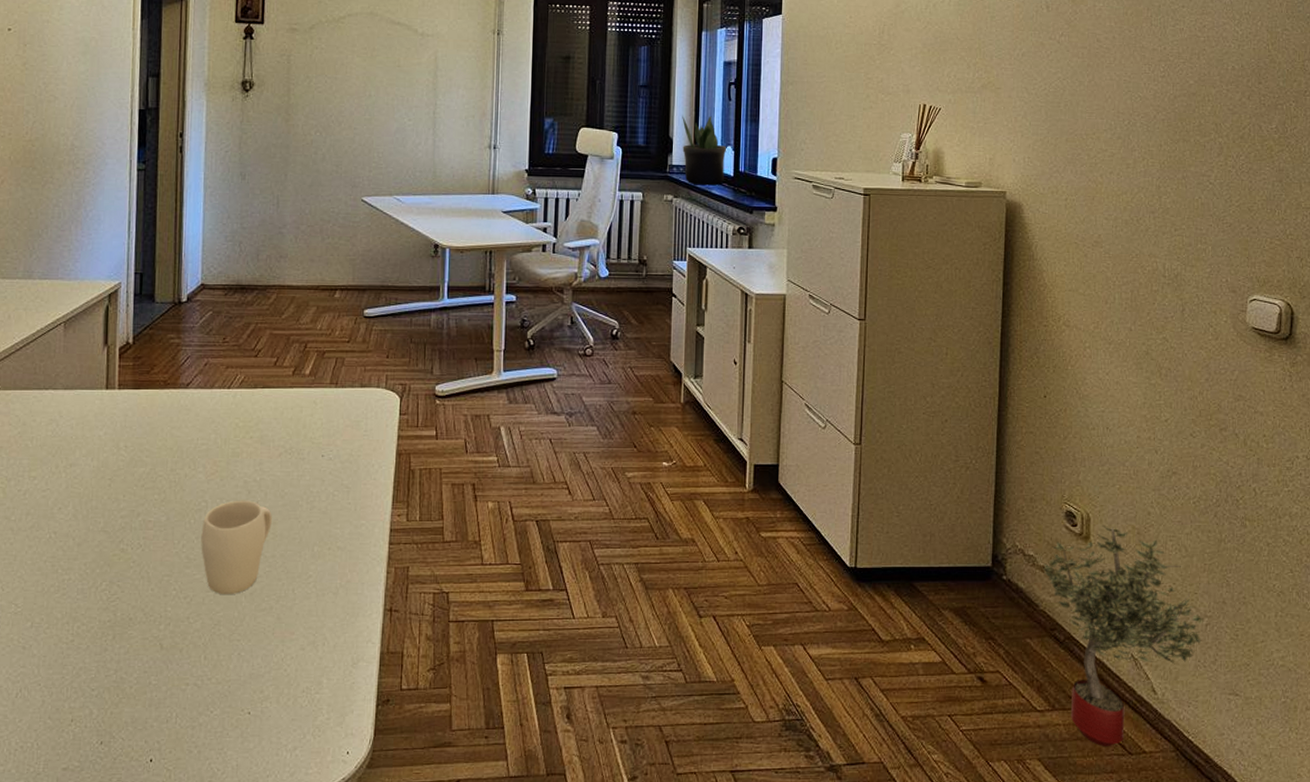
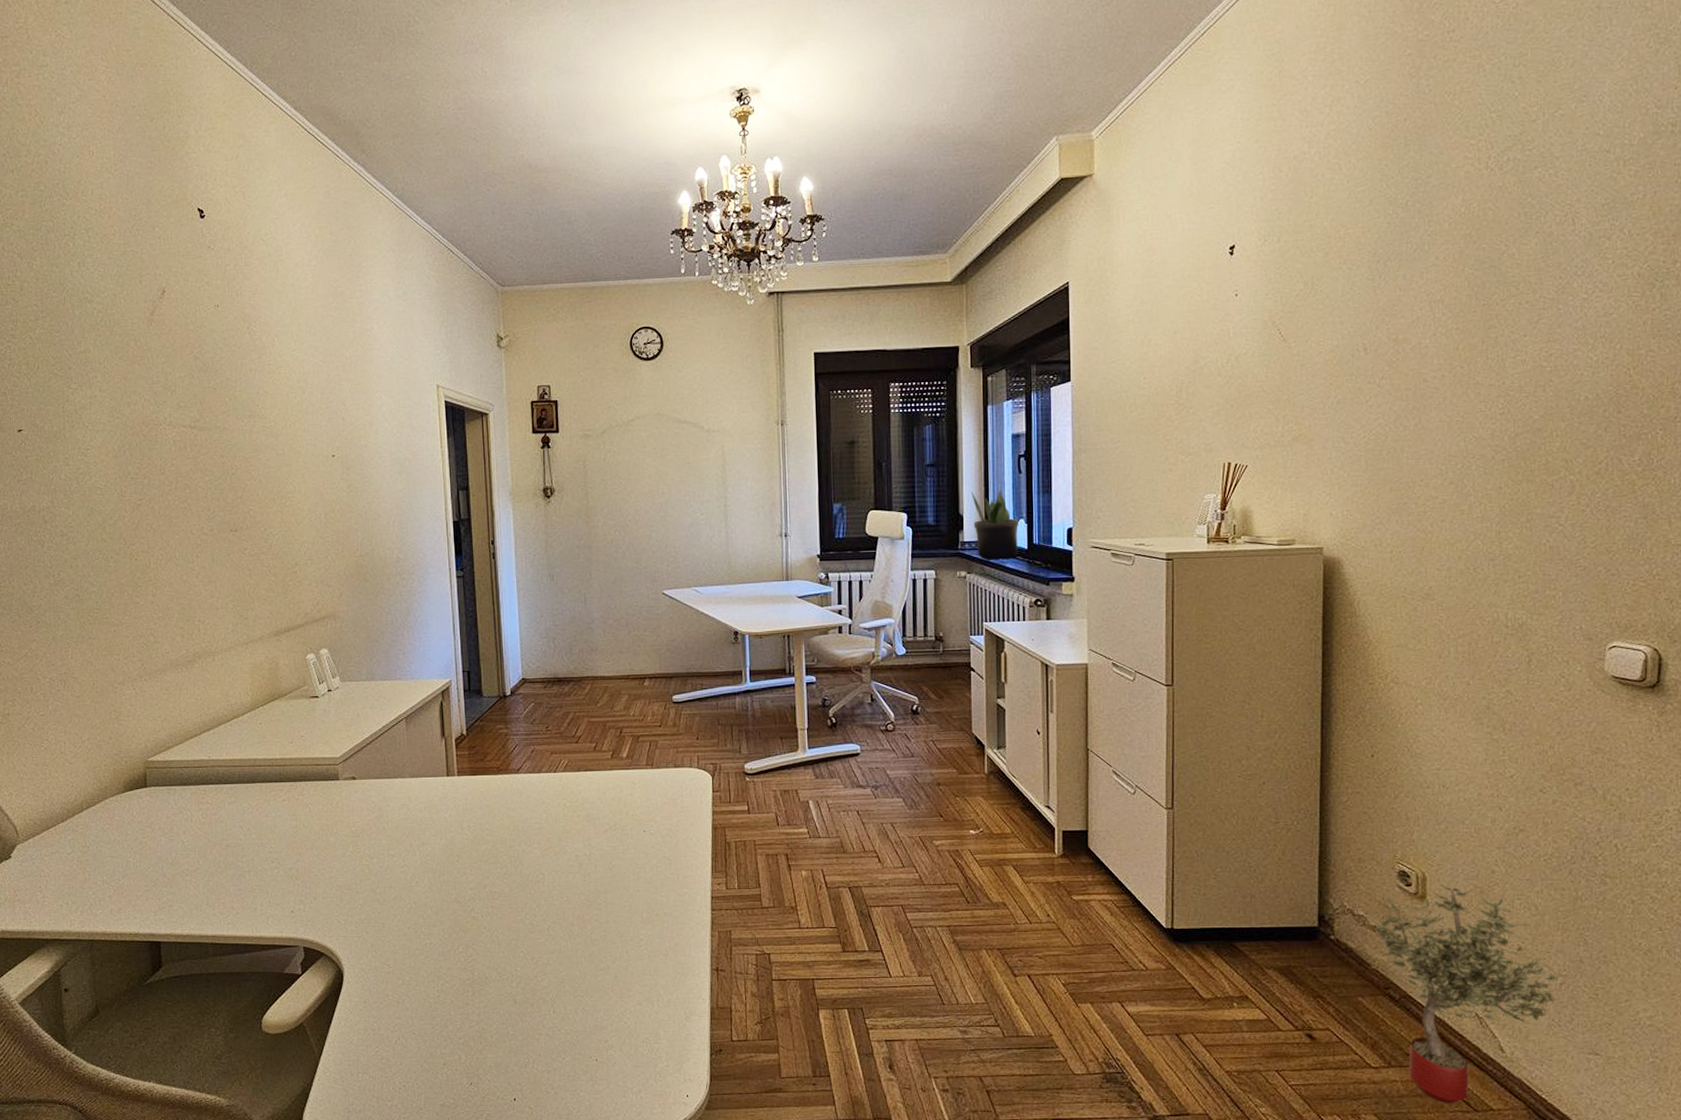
mug: present [201,500,272,594] -> none [541,872,603,956]

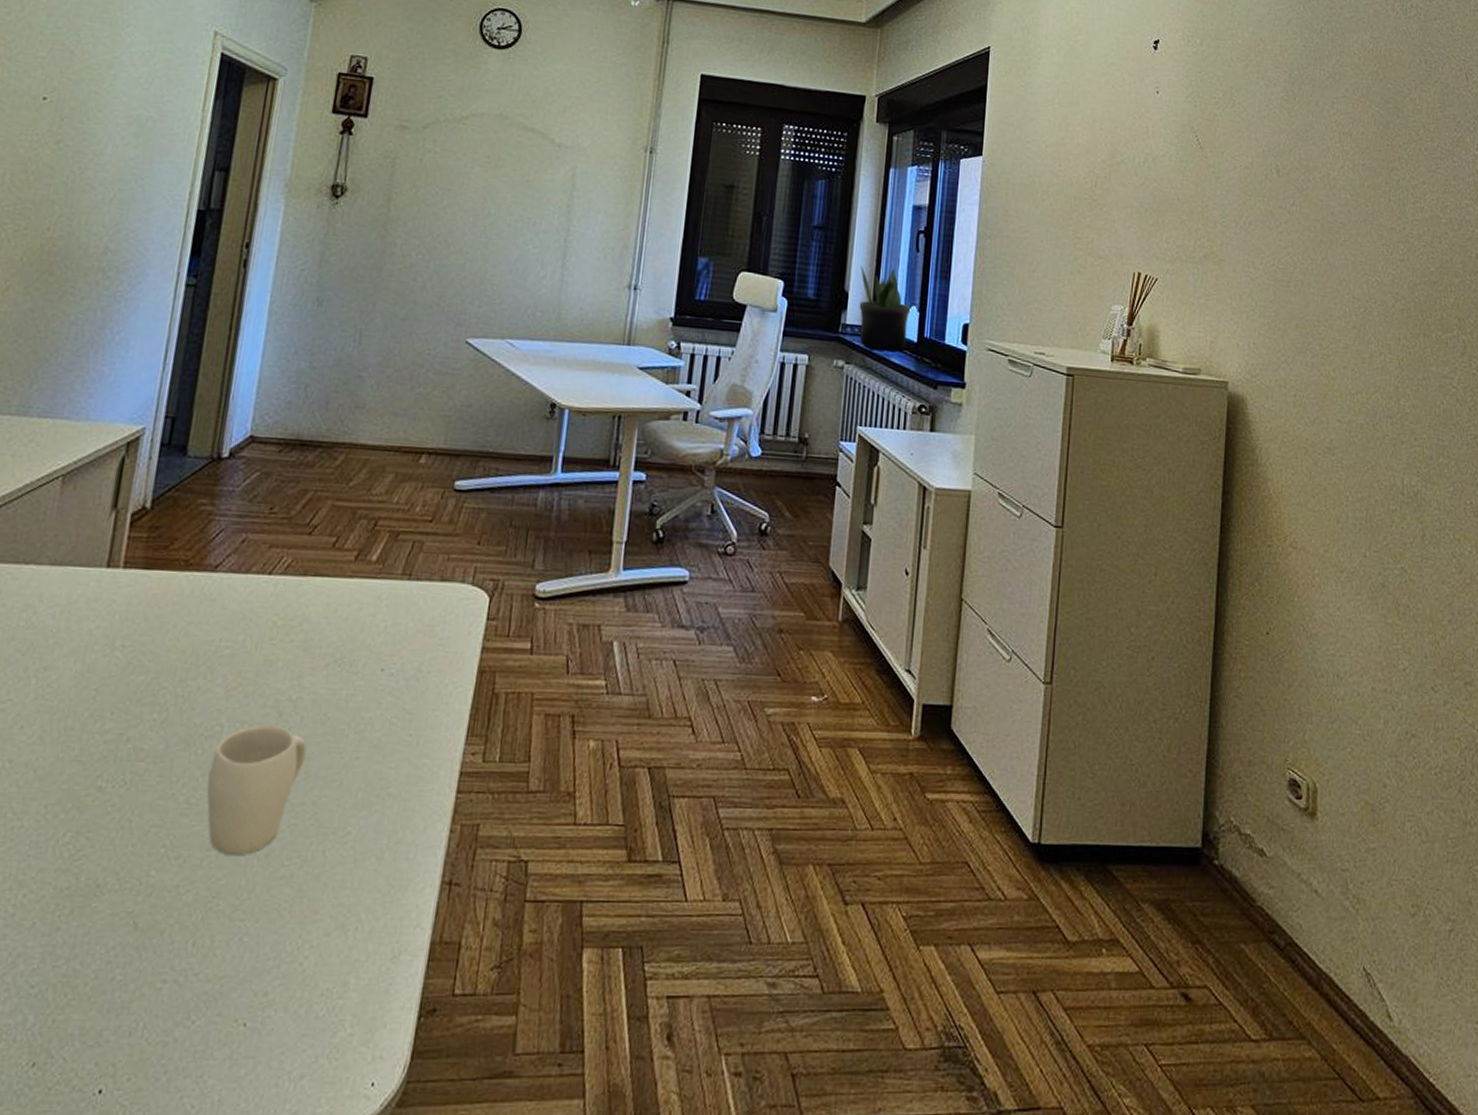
mug: none [541,872,603,956] -> present [206,725,307,855]
potted tree: present [1374,885,1558,1103] -> none [1261,799,1447,1090]

